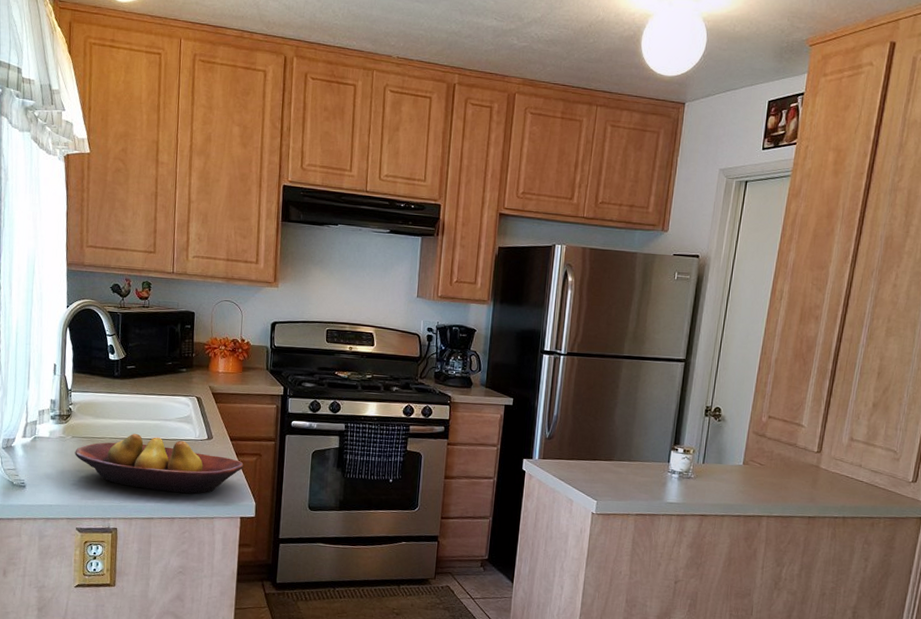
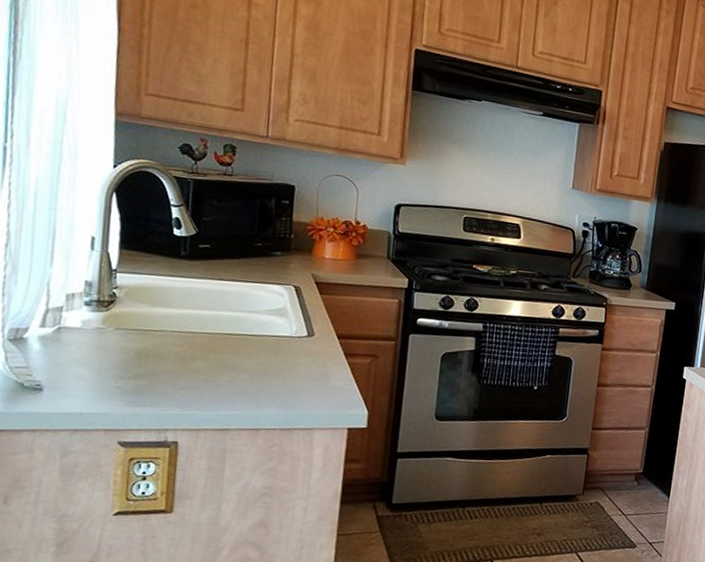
fruit bowl: present [75,434,244,494] -> none [119,327,354,401]

